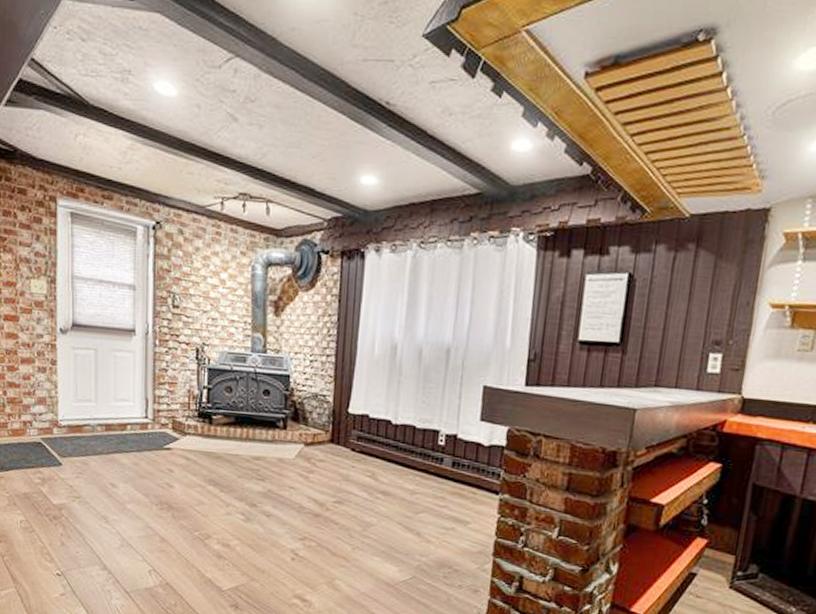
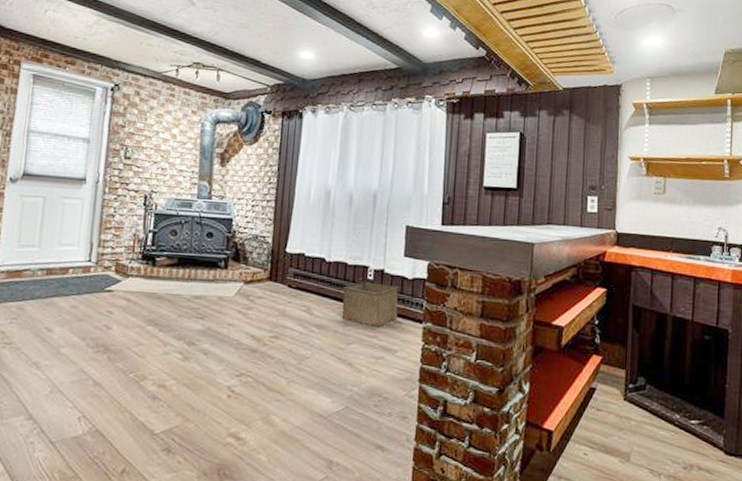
storage bin: none [409,446,474,498] -> present [341,281,400,328]

